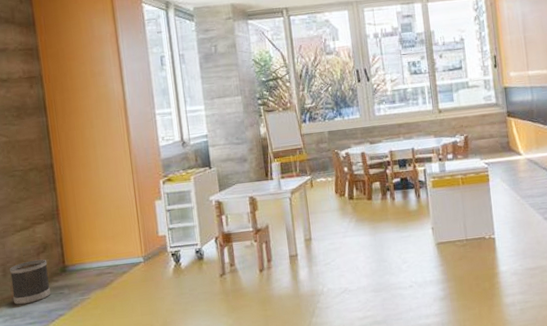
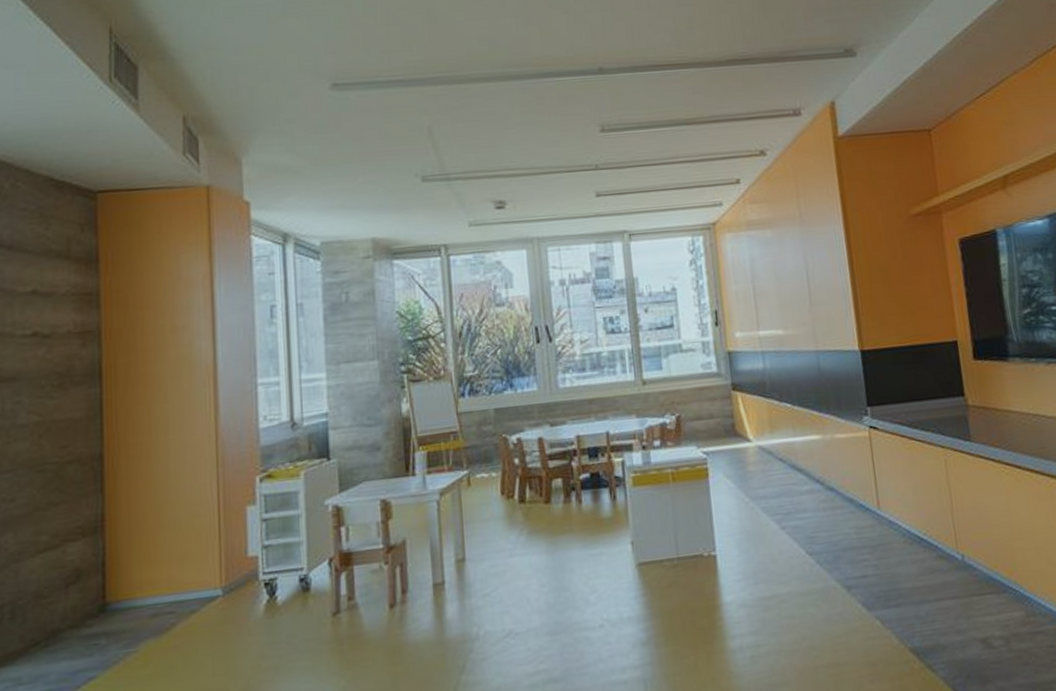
wastebasket: present [10,259,51,305] -> none [21,593,80,664]

